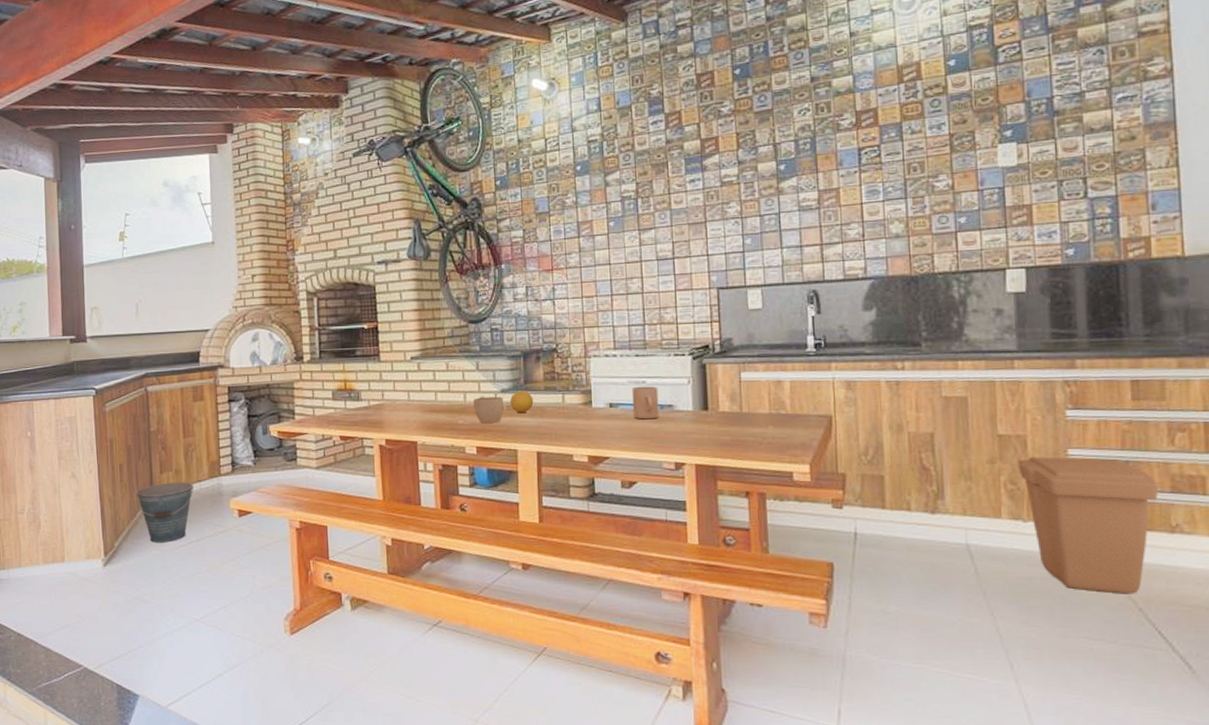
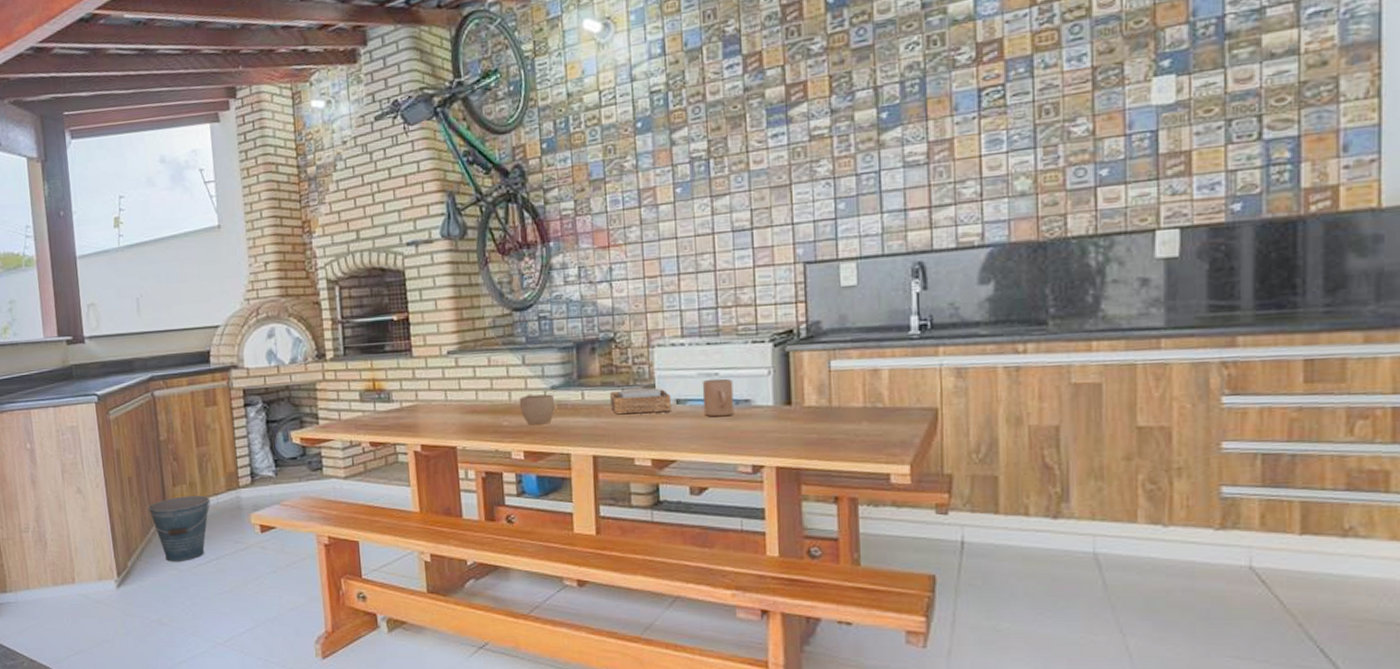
fruit: present [509,390,534,414] -> none [561,387,589,413]
napkin holder: none [551,393,606,416] -> present [609,388,672,415]
trash can: present [1017,457,1159,594] -> none [1159,451,1332,608]

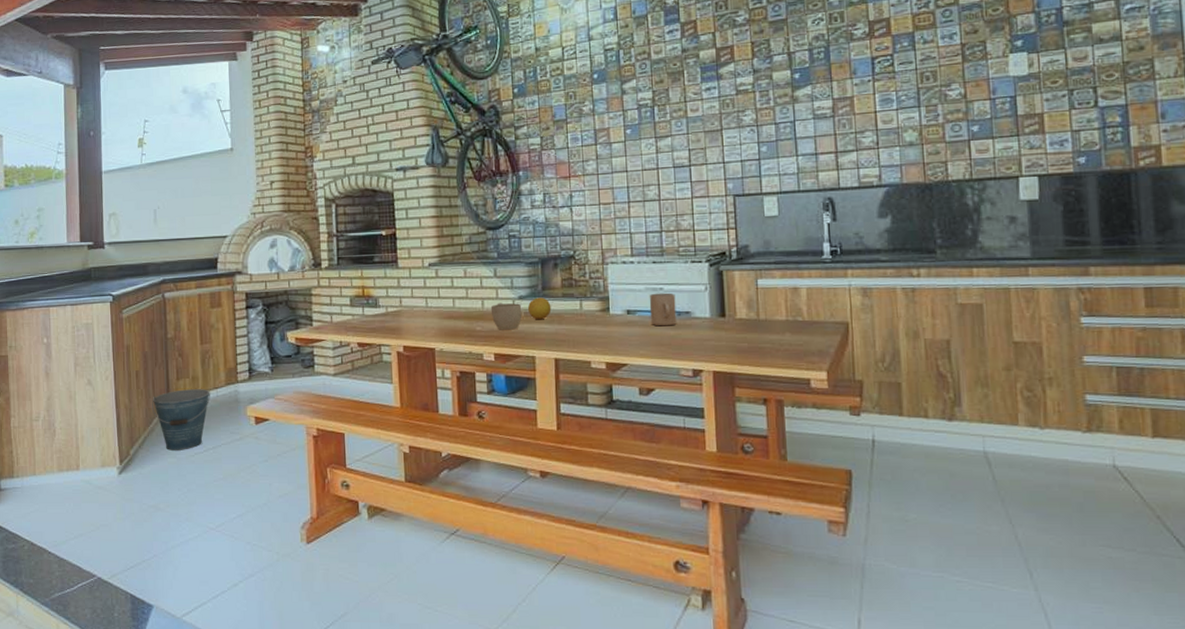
fruit: none [561,387,589,413] -> present [527,297,552,320]
napkin holder: present [609,388,672,415] -> none [569,300,623,323]

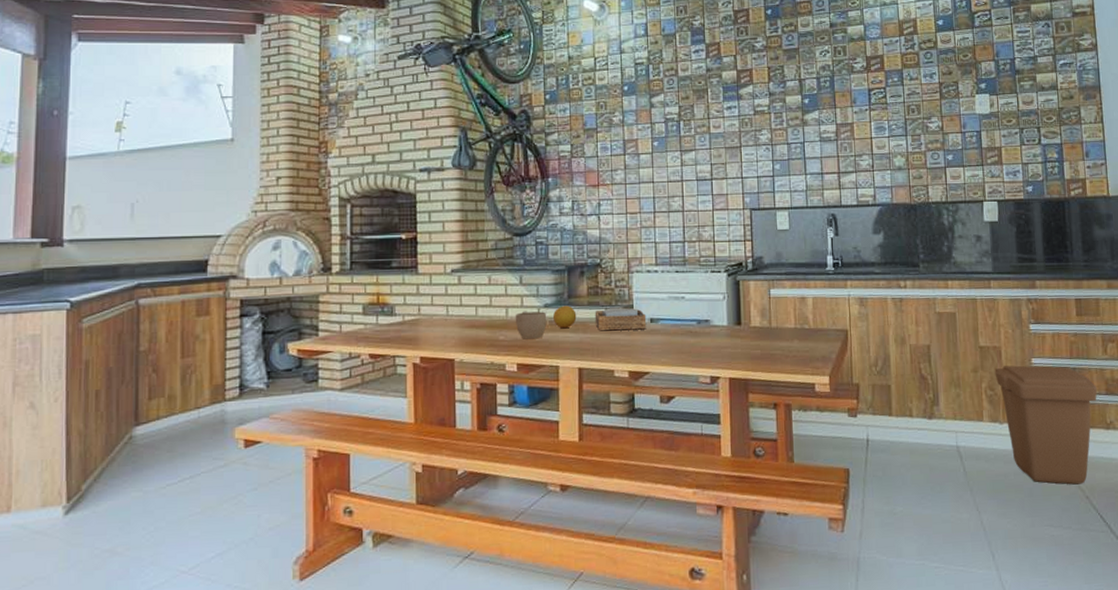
bucket: present [151,389,210,451] -> none [113,409,190,483]
napkin holder: none [569,300,623,323] -> present [594,308,647,331]
cup: present [649,292,677,327] -> none [671,301,697,335]
trash can: none [1033,364,1175,502] -> present [994,365,1098,485]

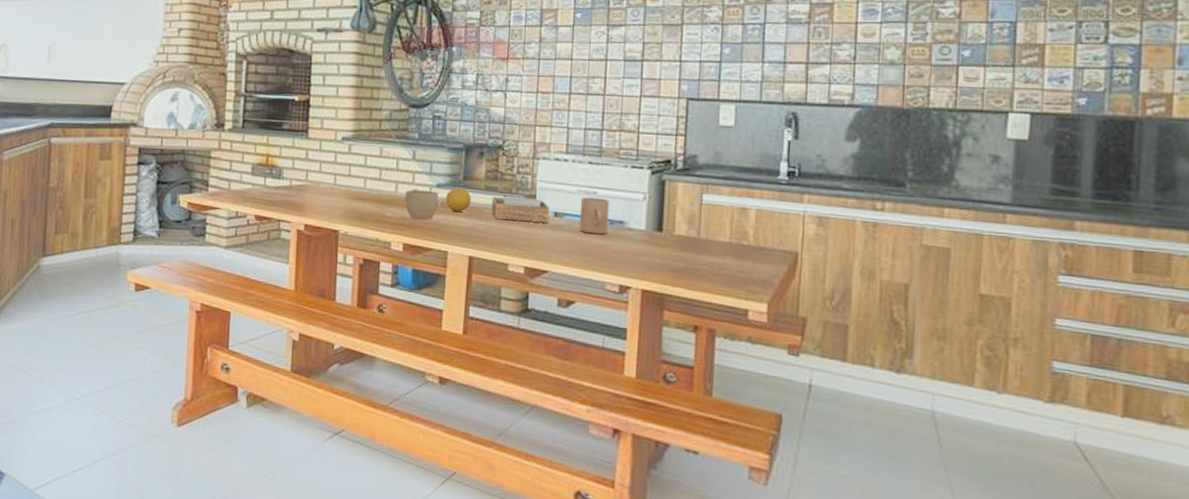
cup: none [671,301,697,335] -> present [579,196,610,235]
trash can: present [994,365,1098,485] -> none [998,323,1153,487]

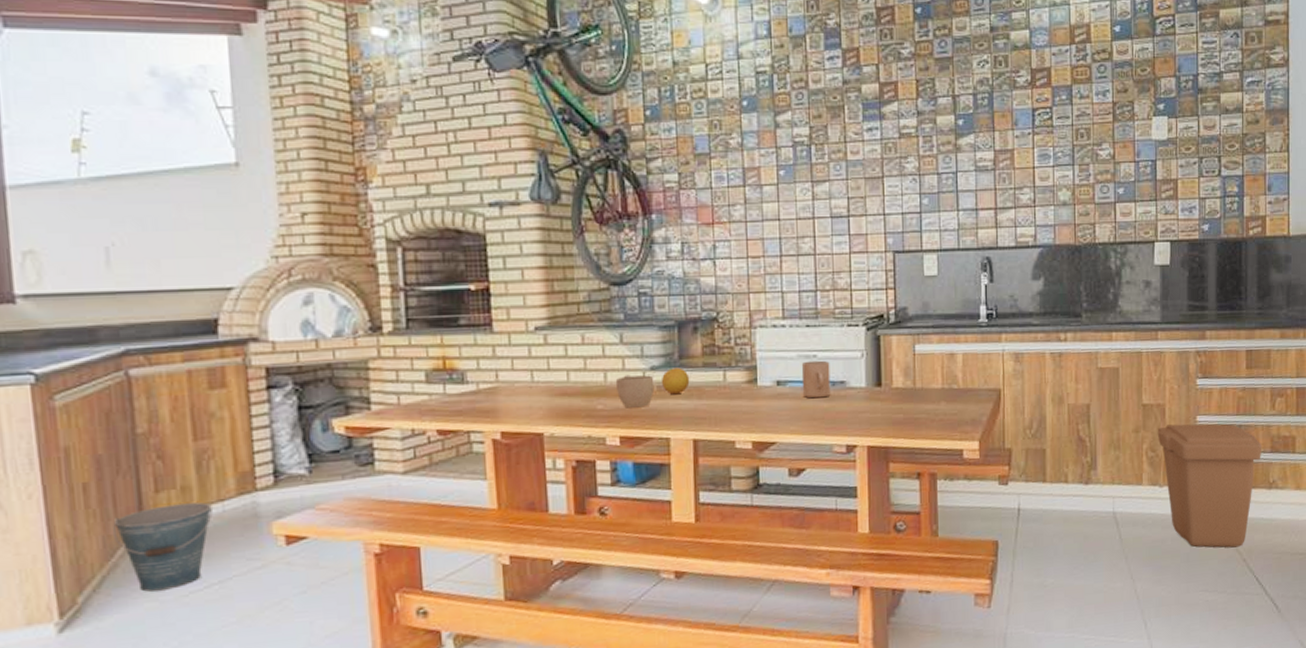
bucket: none [24,244,90,311] -> present [112,502,213,592]
napkin holder: present [491,196,550,224] -> none [711,369,773,397]
trash can: none [998,323,1153,487] -> present [1157,423,1262,548]

